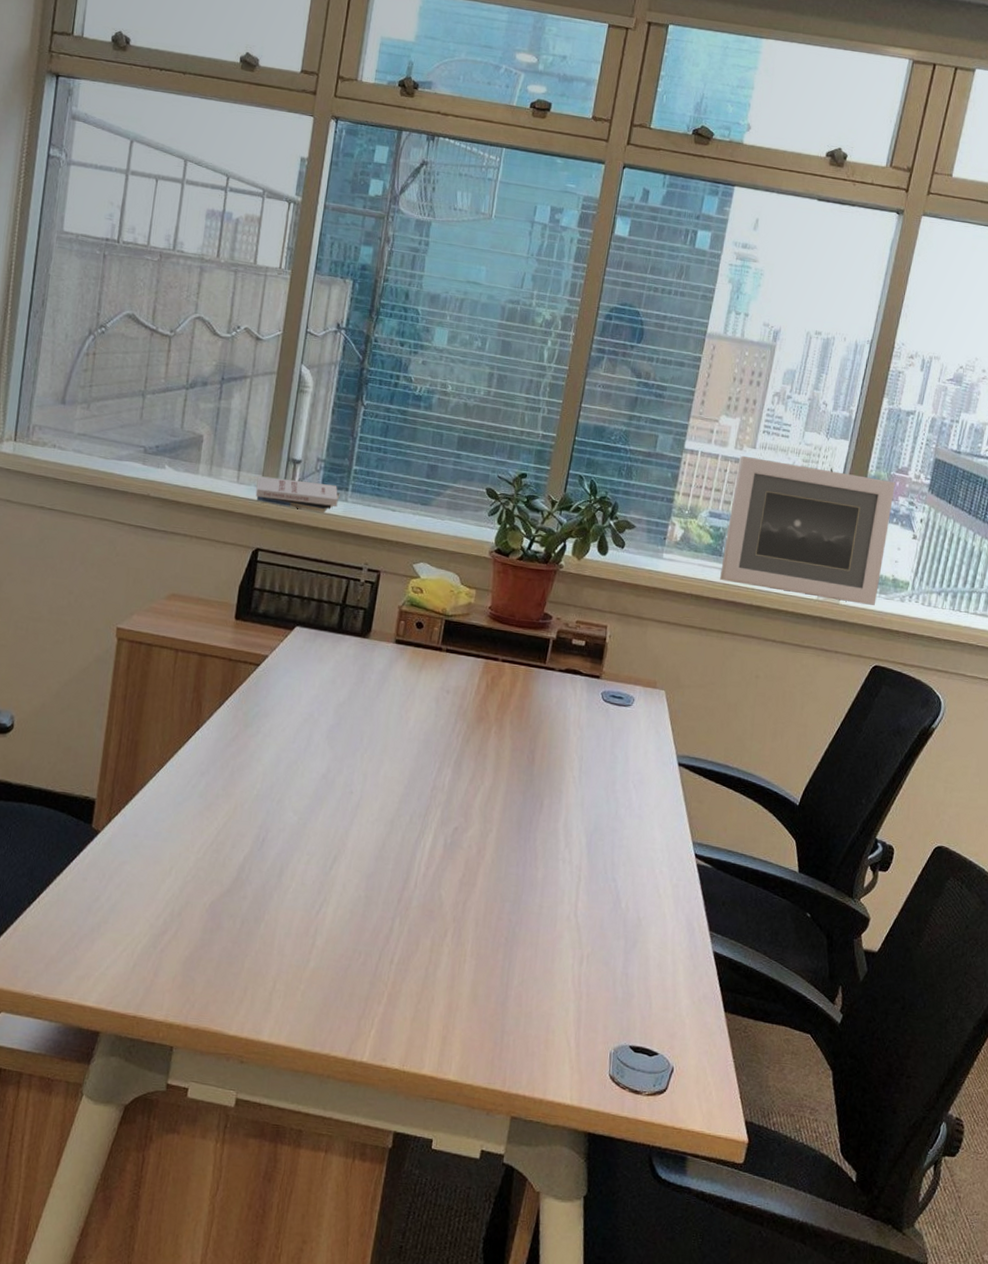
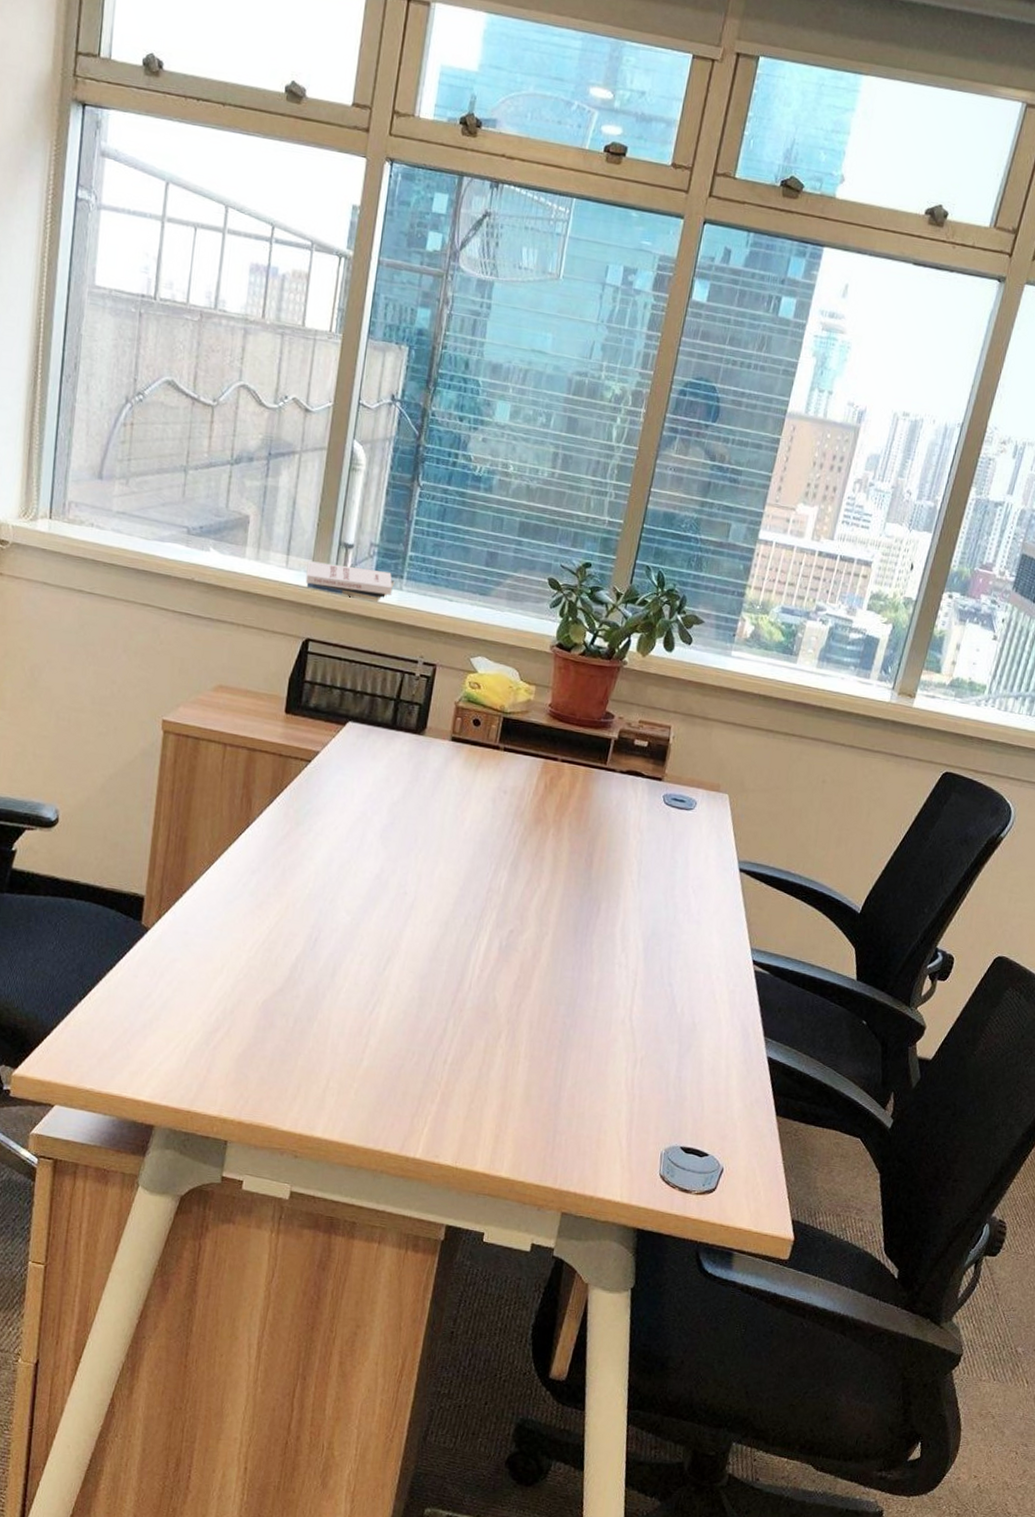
picture frame: present [719,455,895,605] -> none [789,547,979,709]

